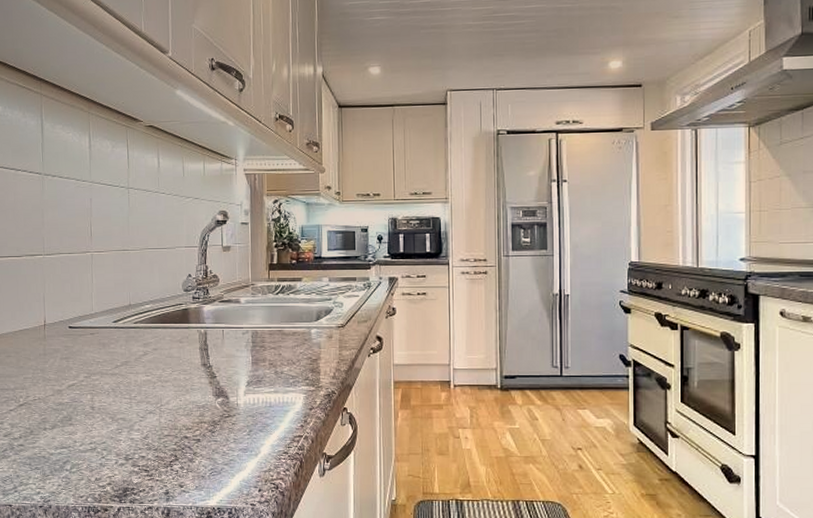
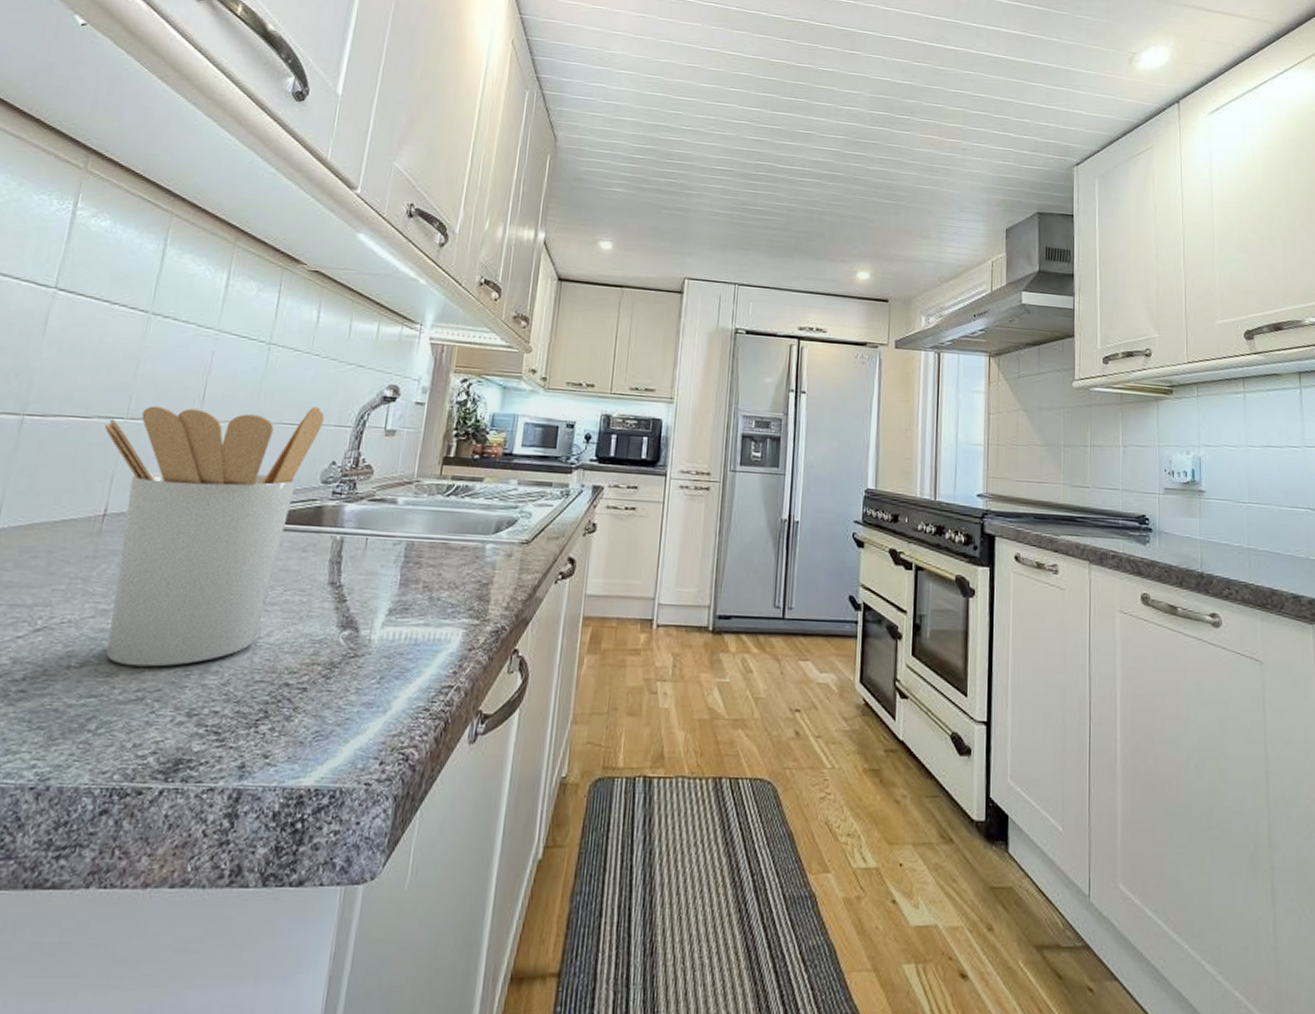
utensil holder: none [31,233,177,428] -> present [104,406,324,667]

